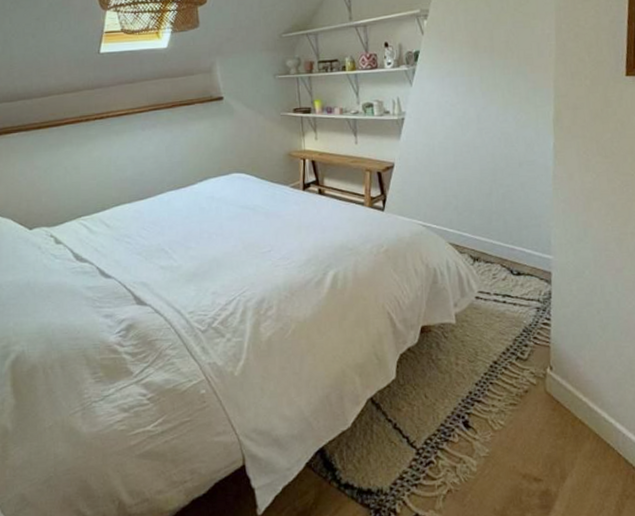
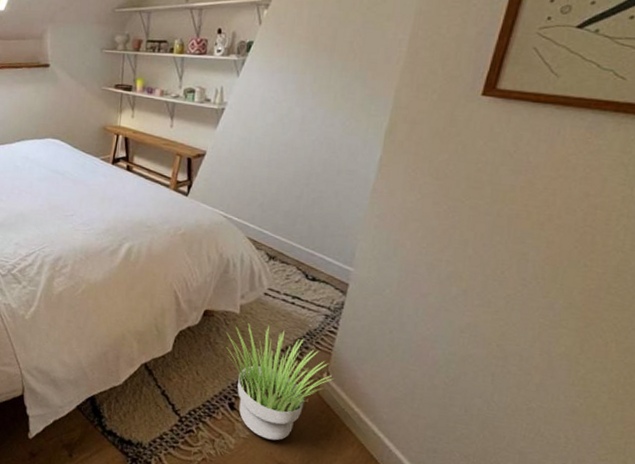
potted plant: none [447,329,558,452] -> present [226,323,334,441]

